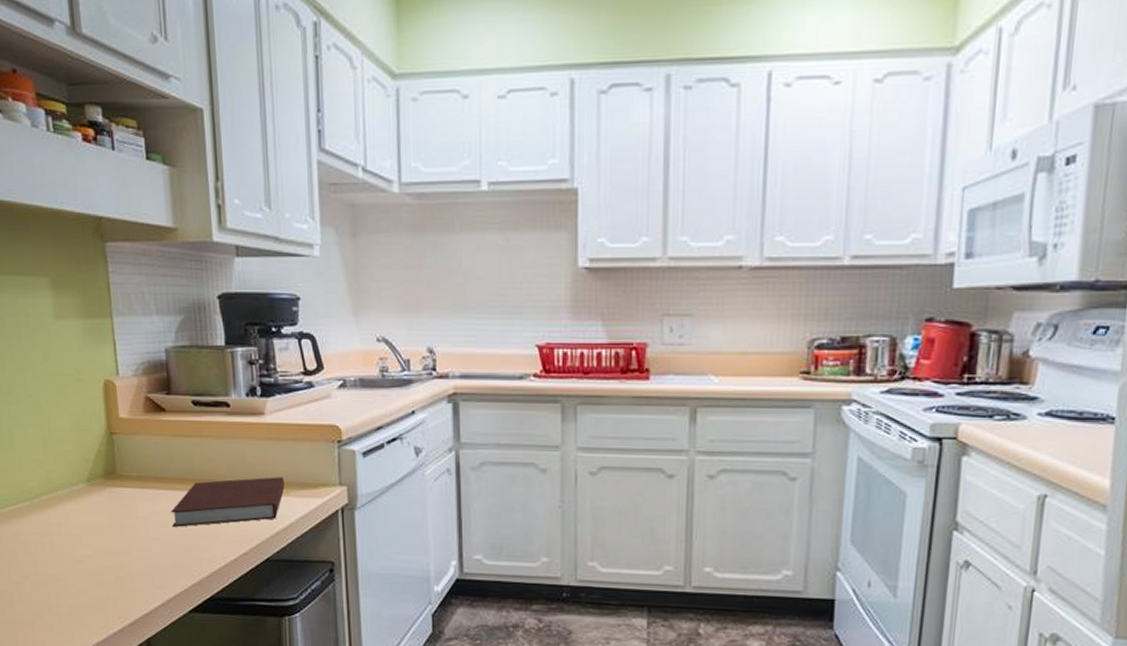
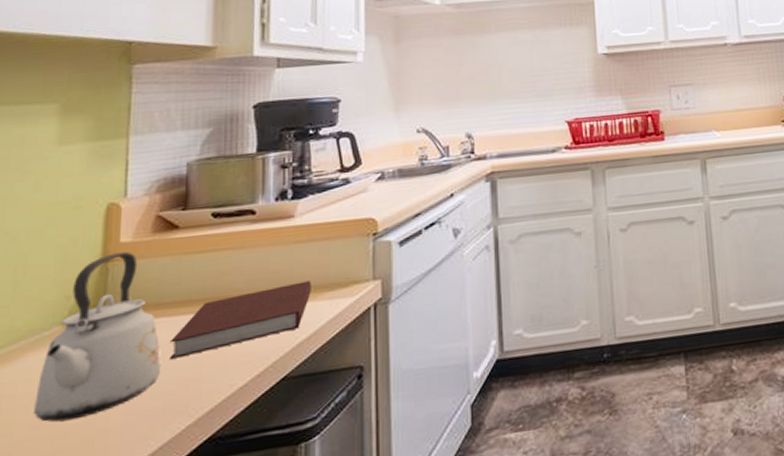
kettle: none [75,427,167,562] -> present [34,251,161,422]

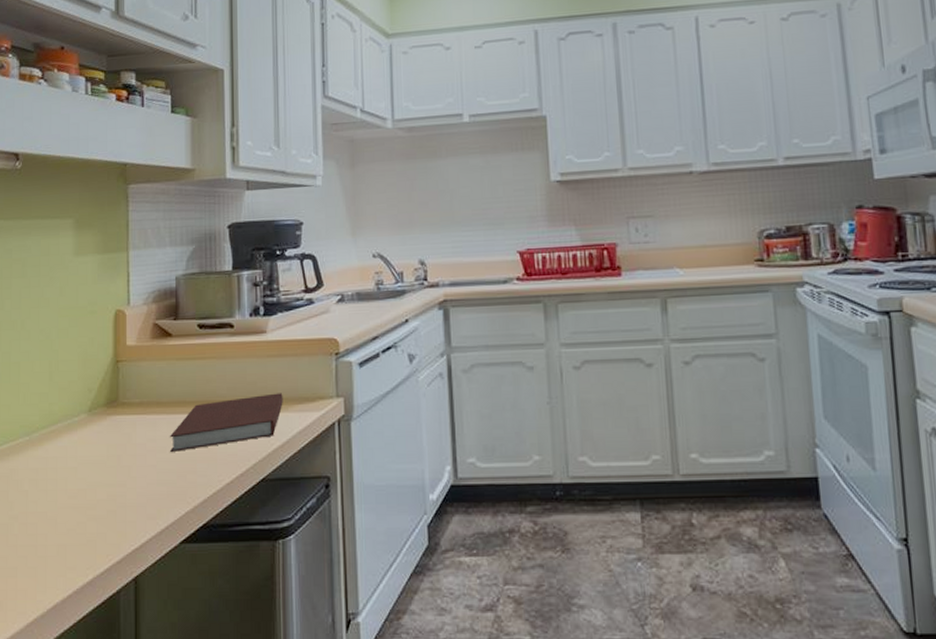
kettle: present [34,251,161,422] -> none [71,354,164,495]

